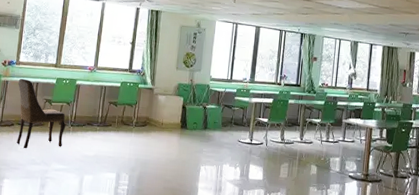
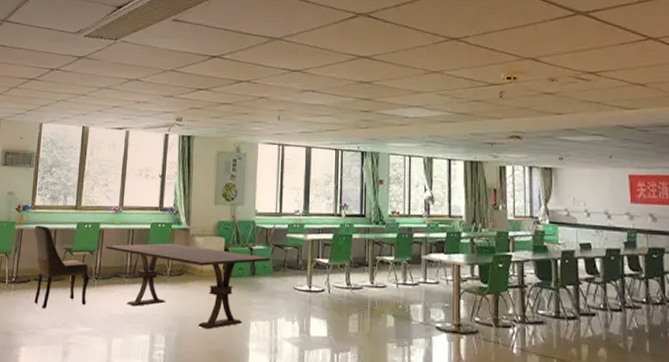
dining table: none [80,98,221,171] -> present [105,243,271,330]

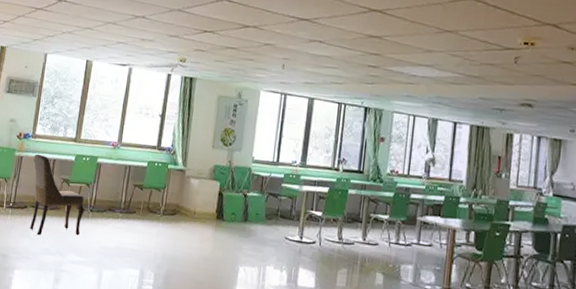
dining table: present [105,243,271,330] -> none [101,179,264,270]

